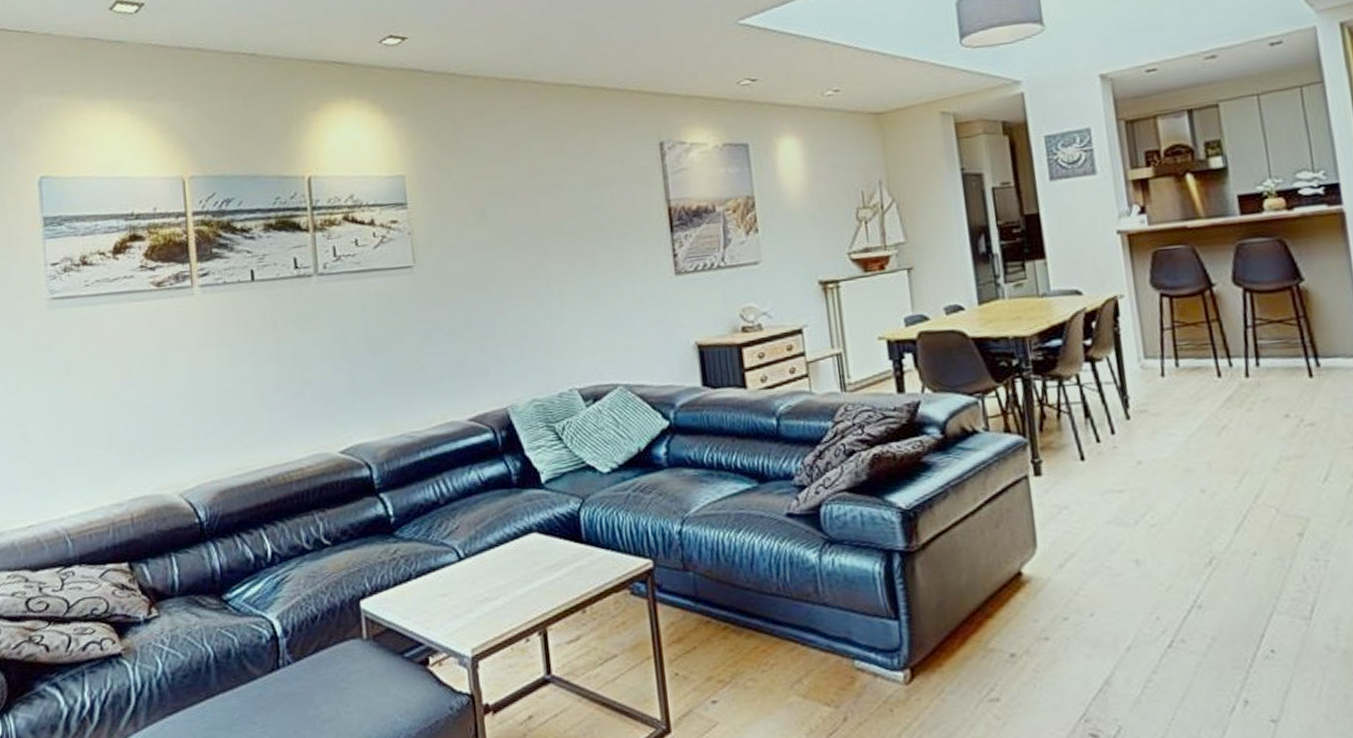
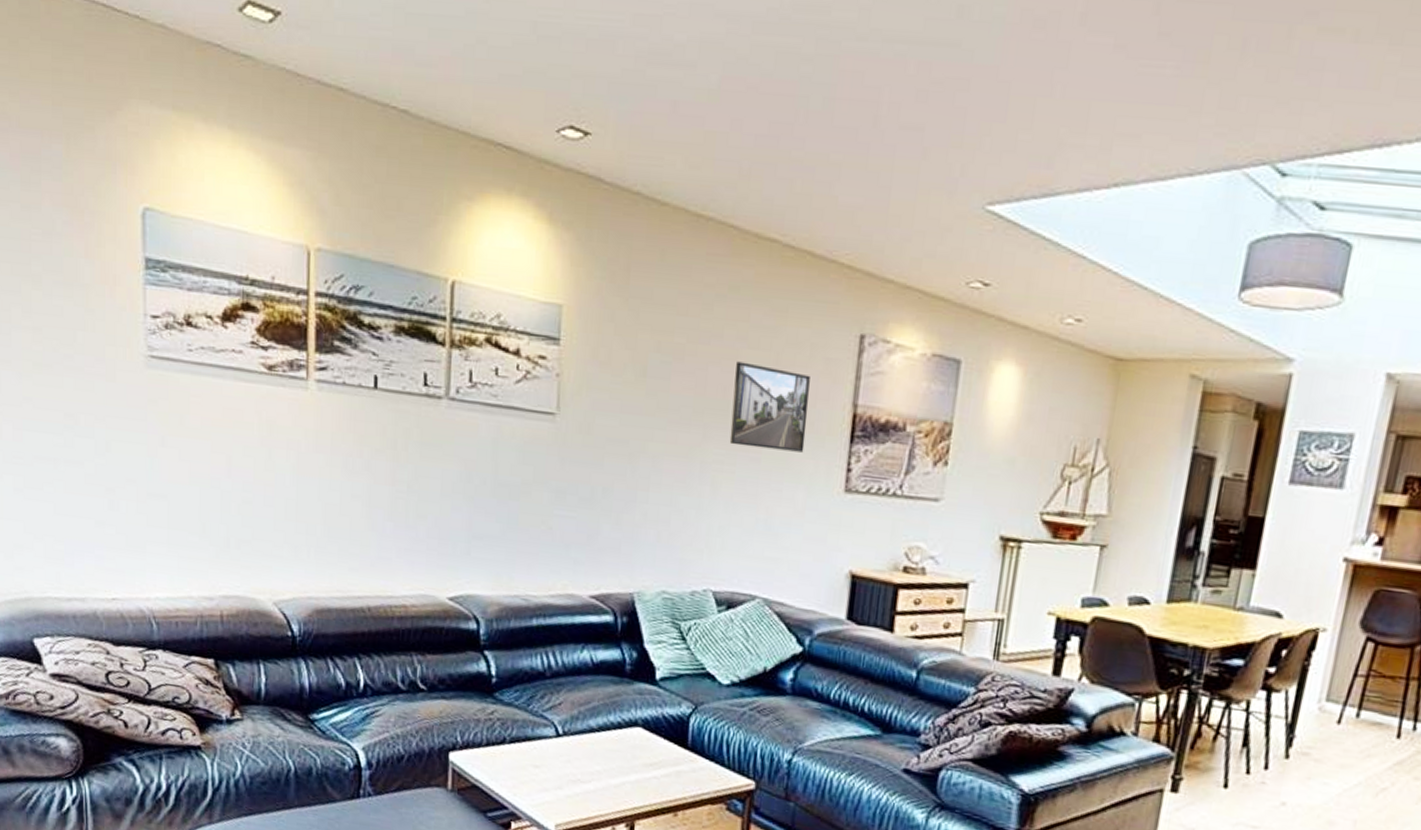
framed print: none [560,185,633,258] -> present [729,361,810,453]

